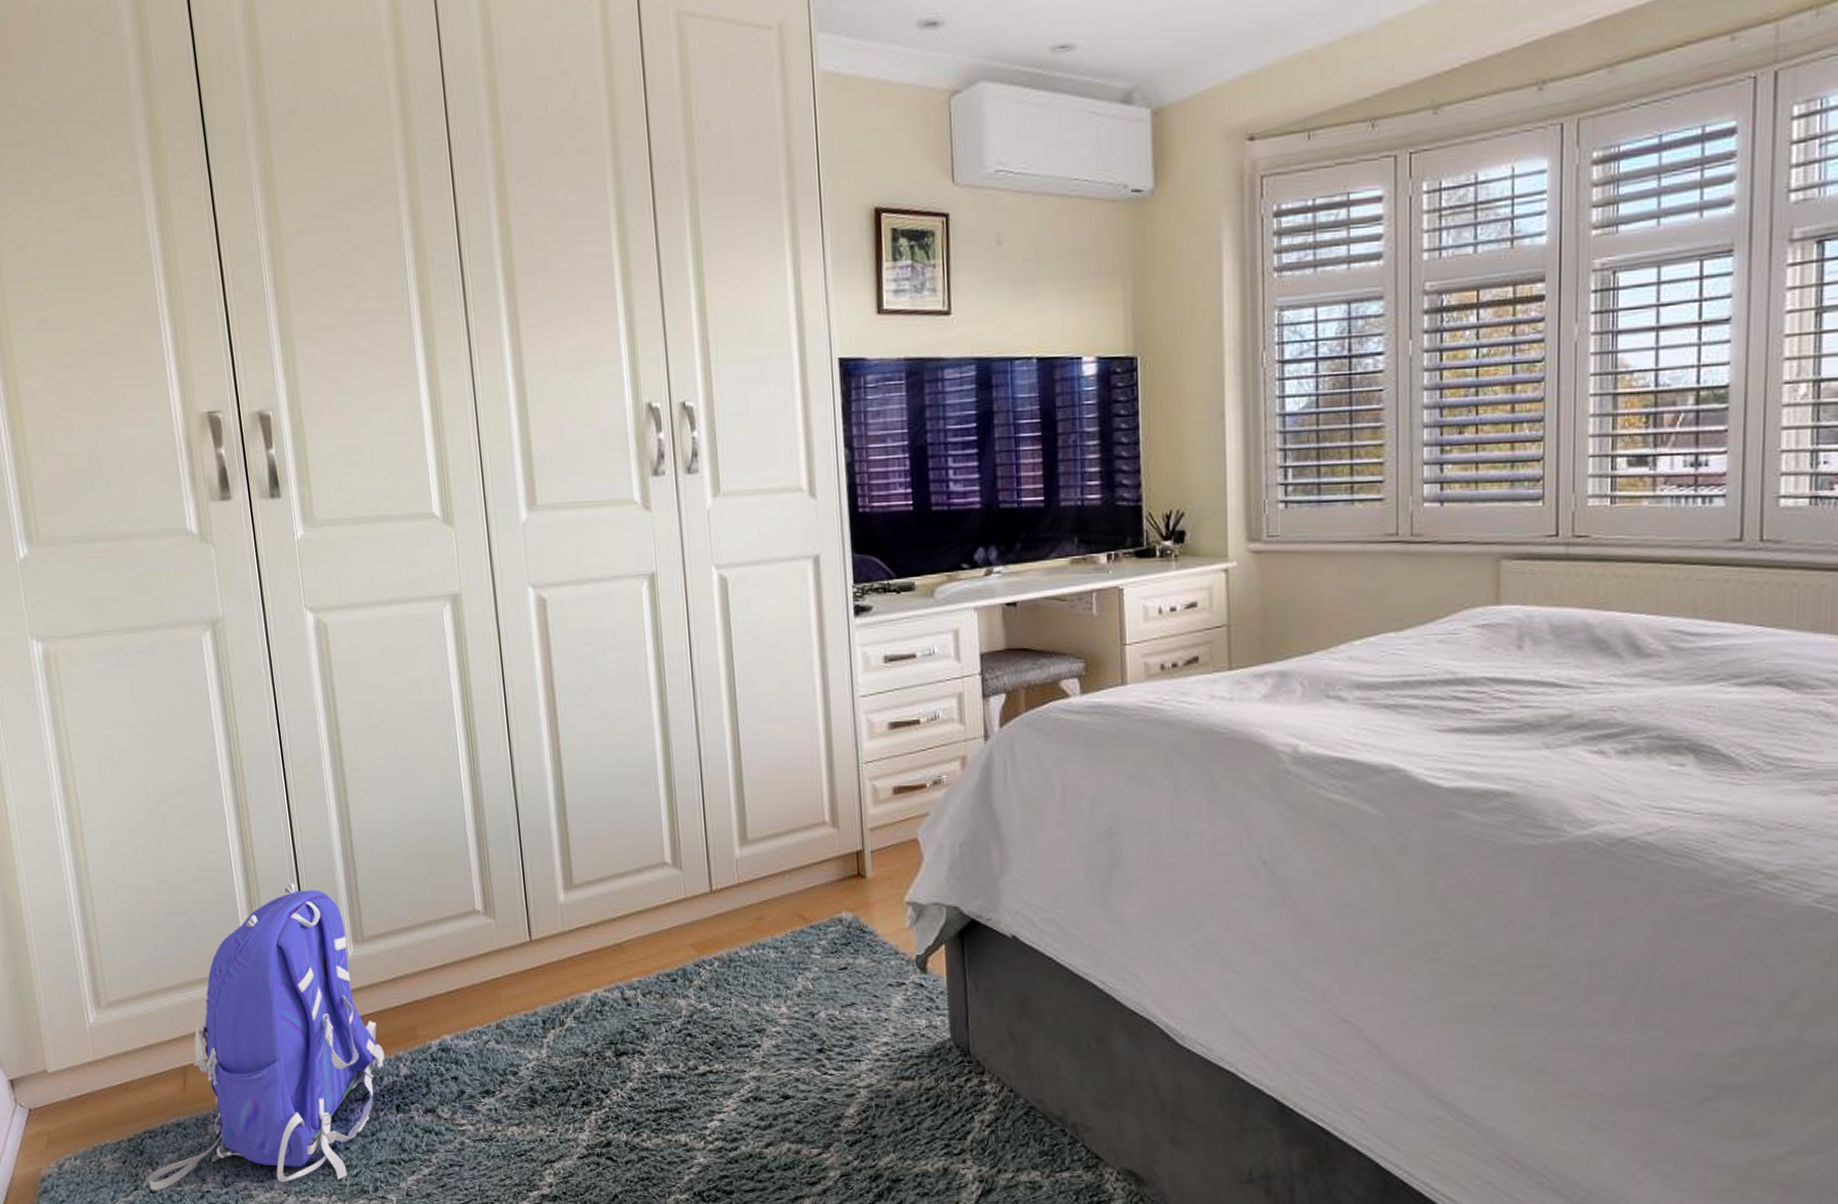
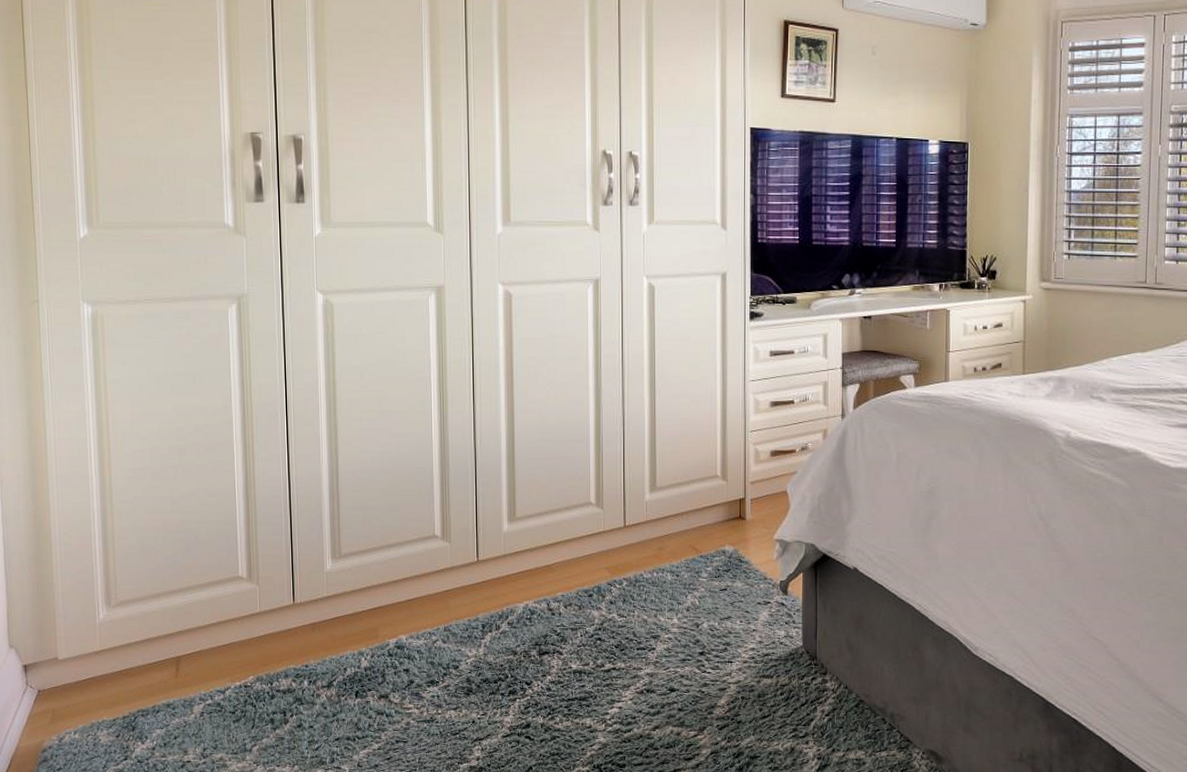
backpack: present [149,883,385,1191] -> none [138,509,350,761]

